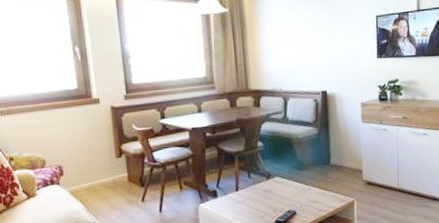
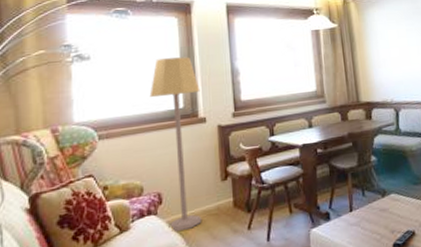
lamp: none [44,38,100,201] -> present [149,56,202,232]

